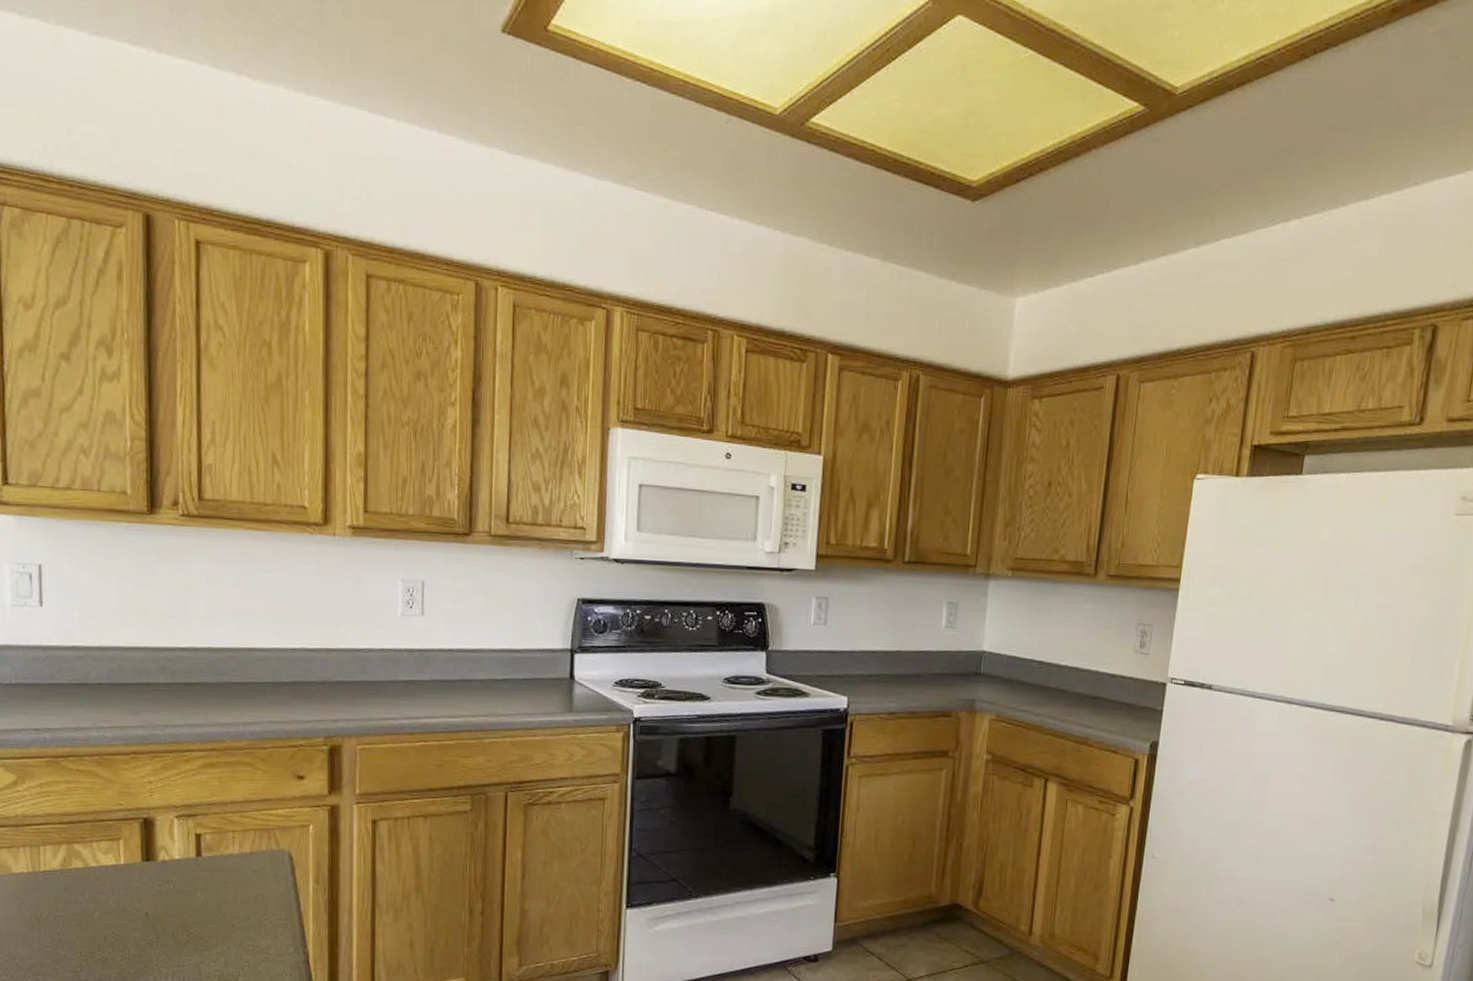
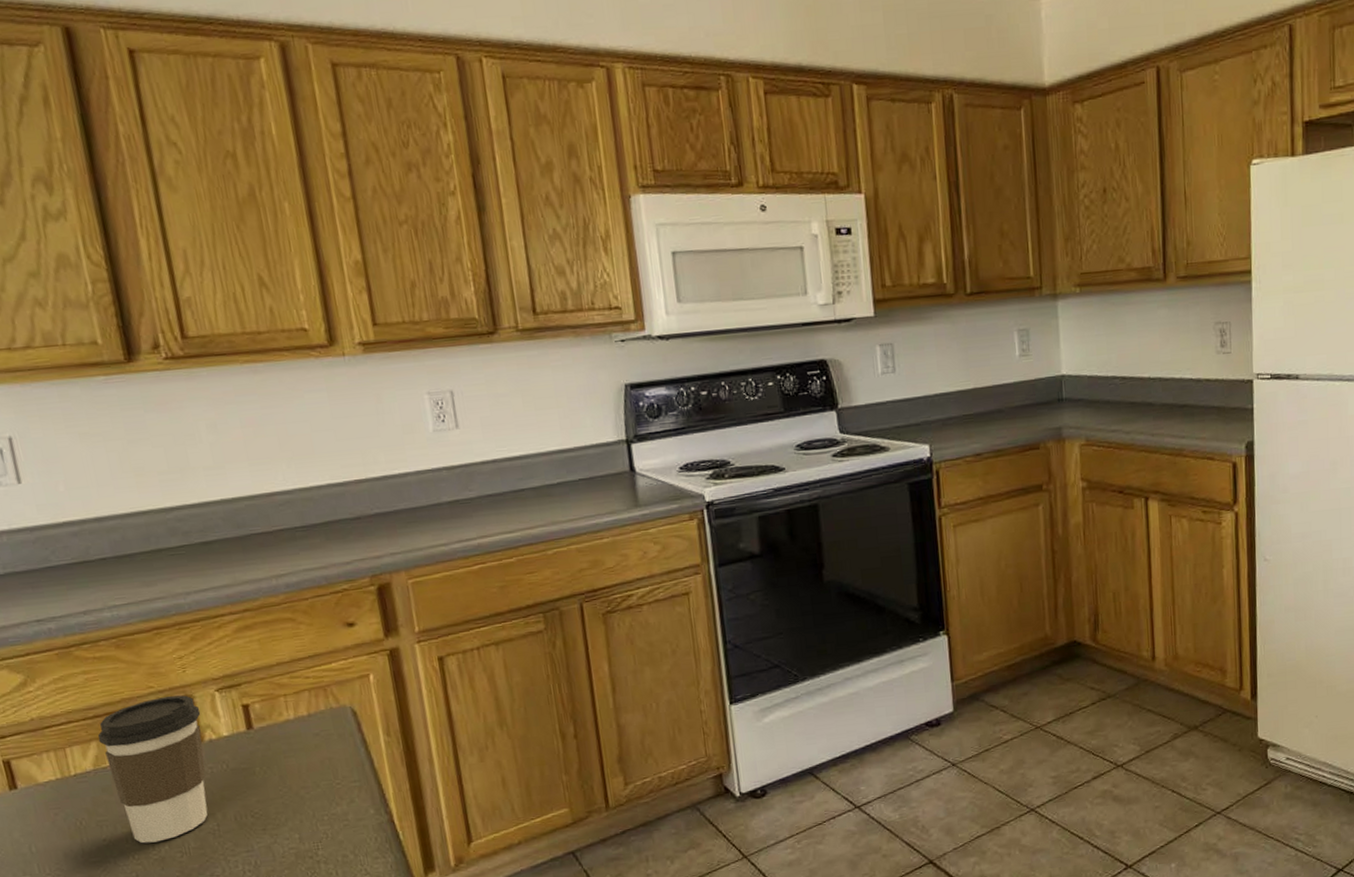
coffee cup: none [68,814,159,944] -> present [97,695,208,844]

